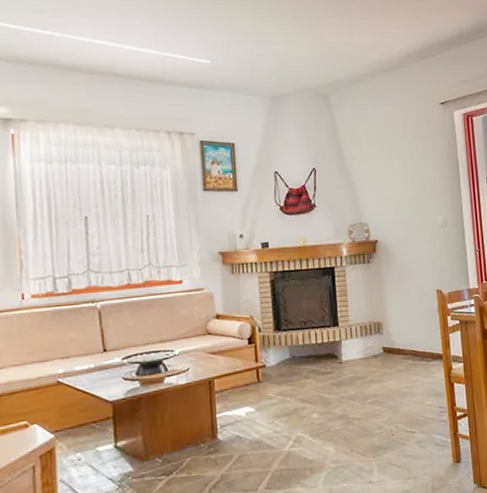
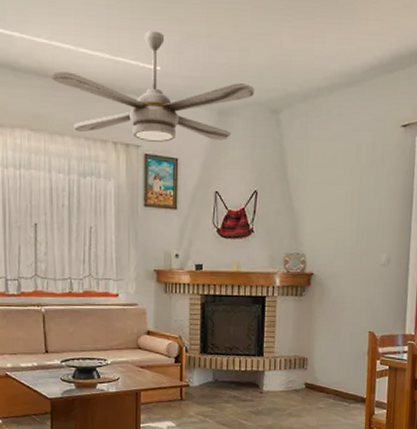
ceiling fan: none [95,29,304,129] -> present [50,31,255,142]

